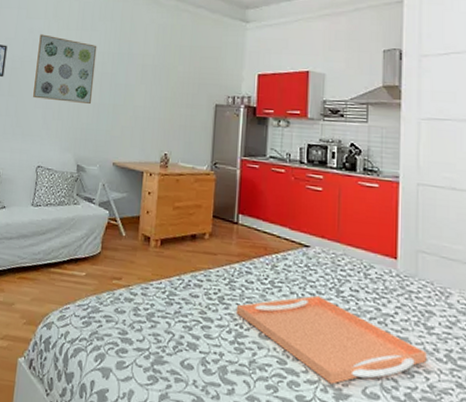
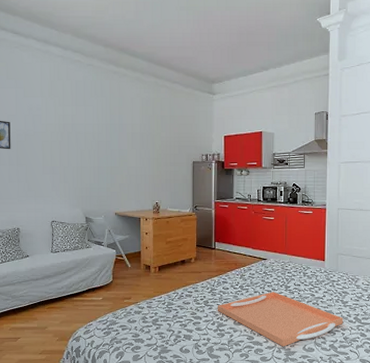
wall art: present [33,34,97,104] -> none [39,110,92,167]

